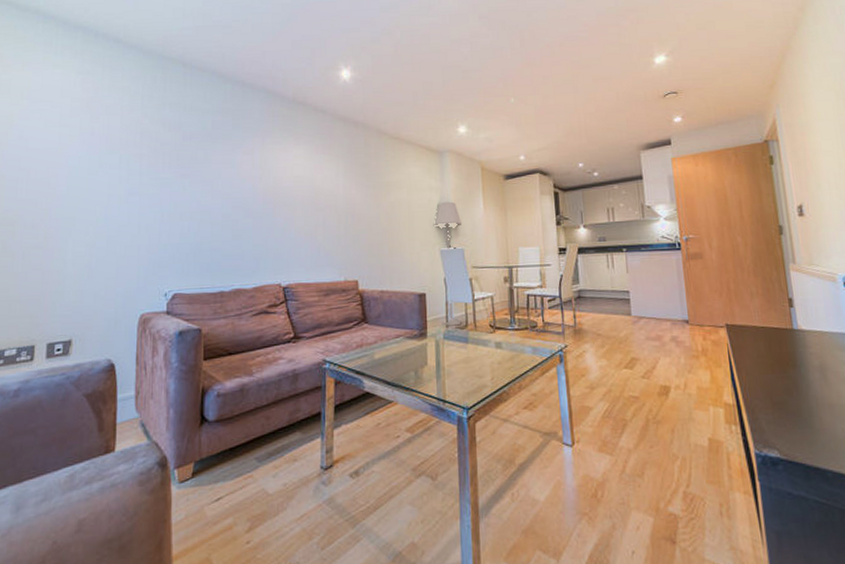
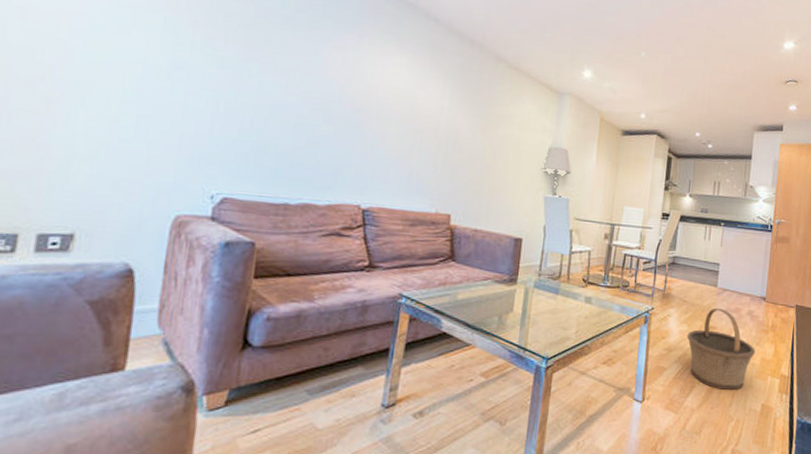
basket: none [608,337,690,425] -> present [687,307,756,390]

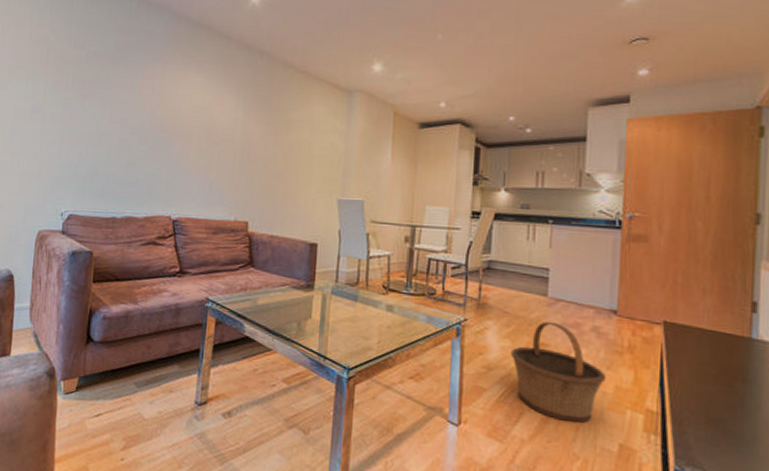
floor lamp: present [534,146,571,276] -> none [331,147,365,282]

